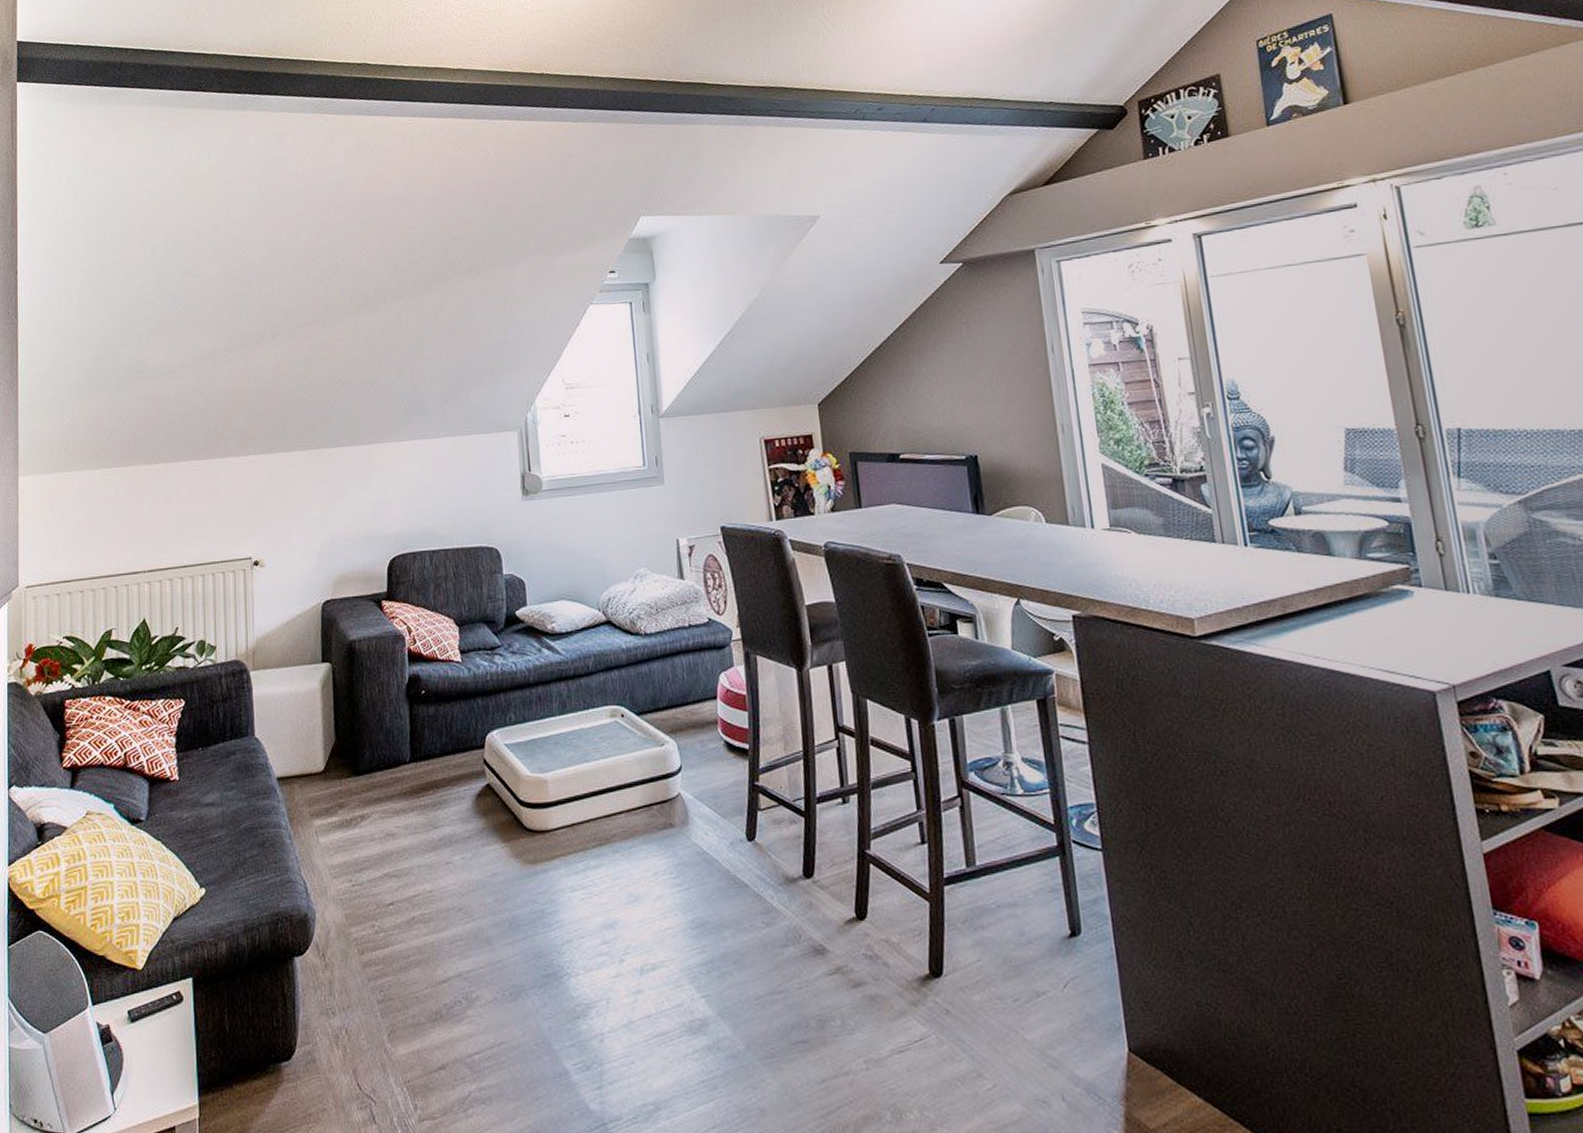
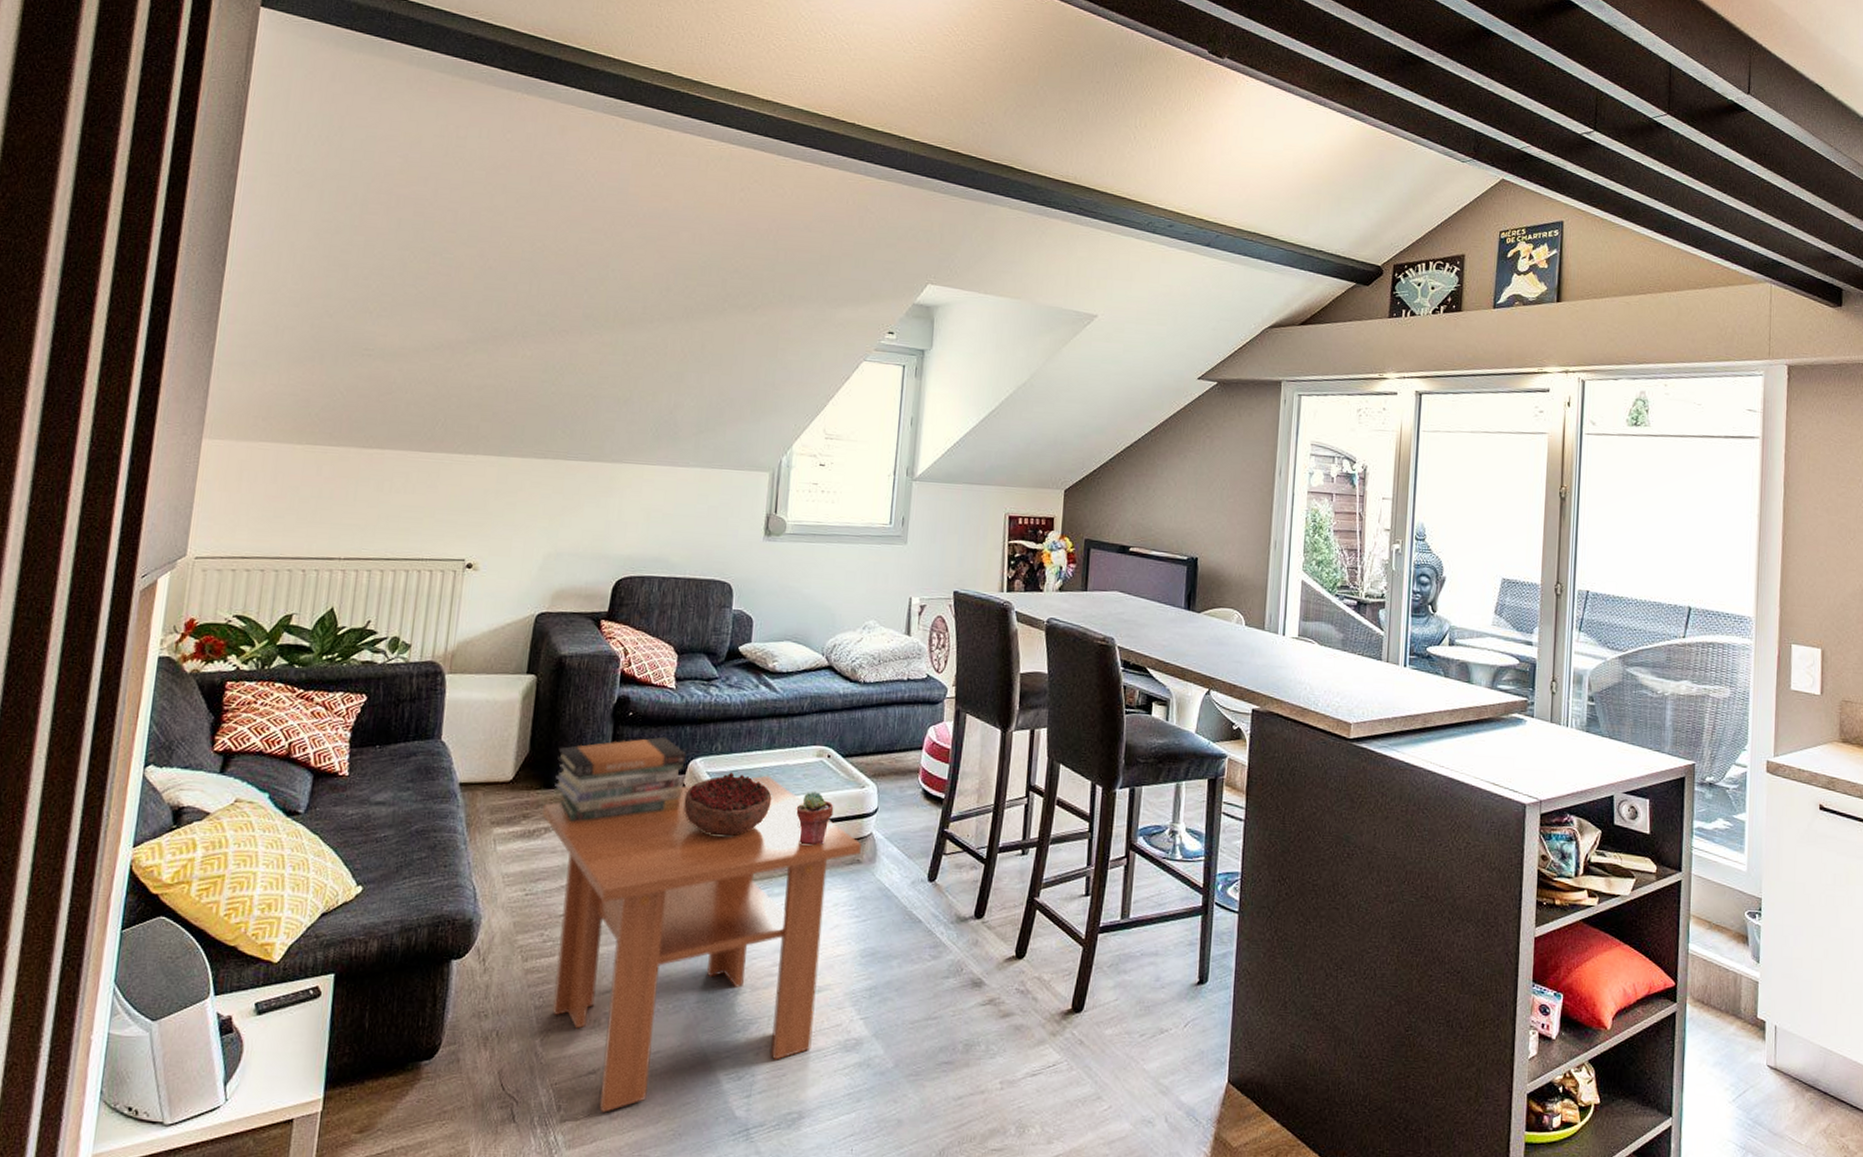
coffee table: none [355,742,672,1110] -> present [542,775,861,1112]
book stack: none [362,711,485,808] -> present [555,736,686,822]
decorative bowl: none [487,741,573,810] -> present [683,772,772,836]
potted succulent: none [597,753,637,812] -> present [795,791,834,846]

